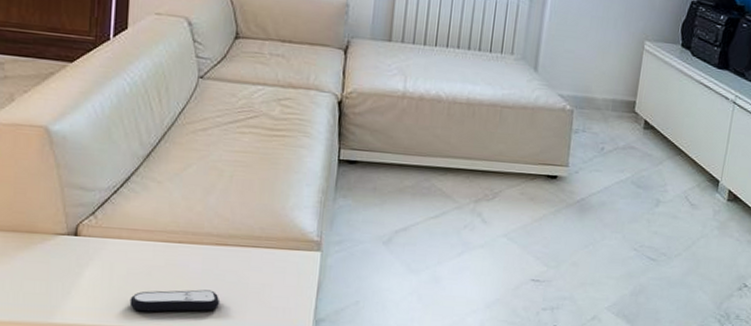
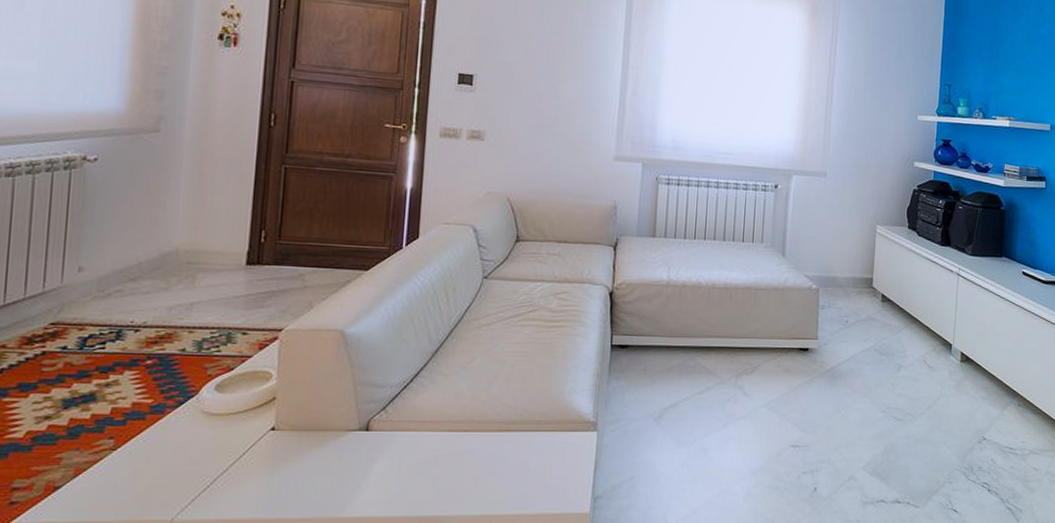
remote control: present [129,289,221,312] -> none [417,475,504,500]

